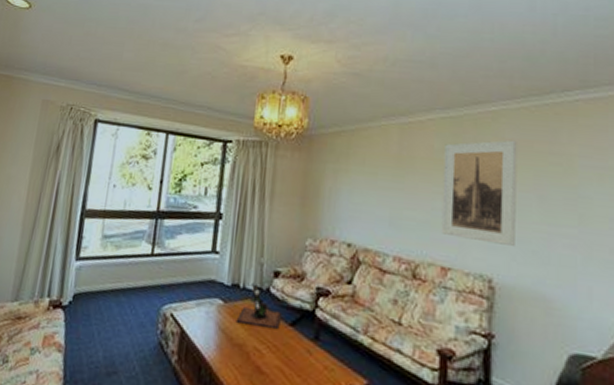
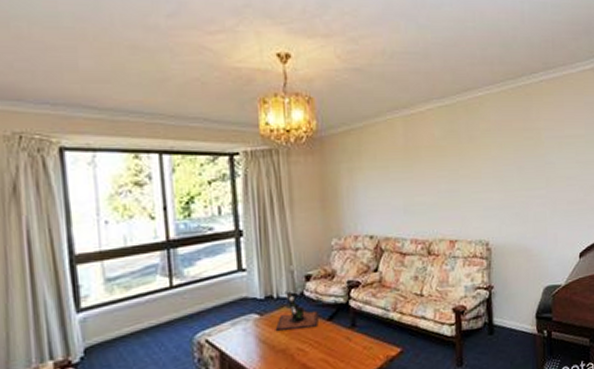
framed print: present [441,140,518,247] -> none [443,121,503,213]

